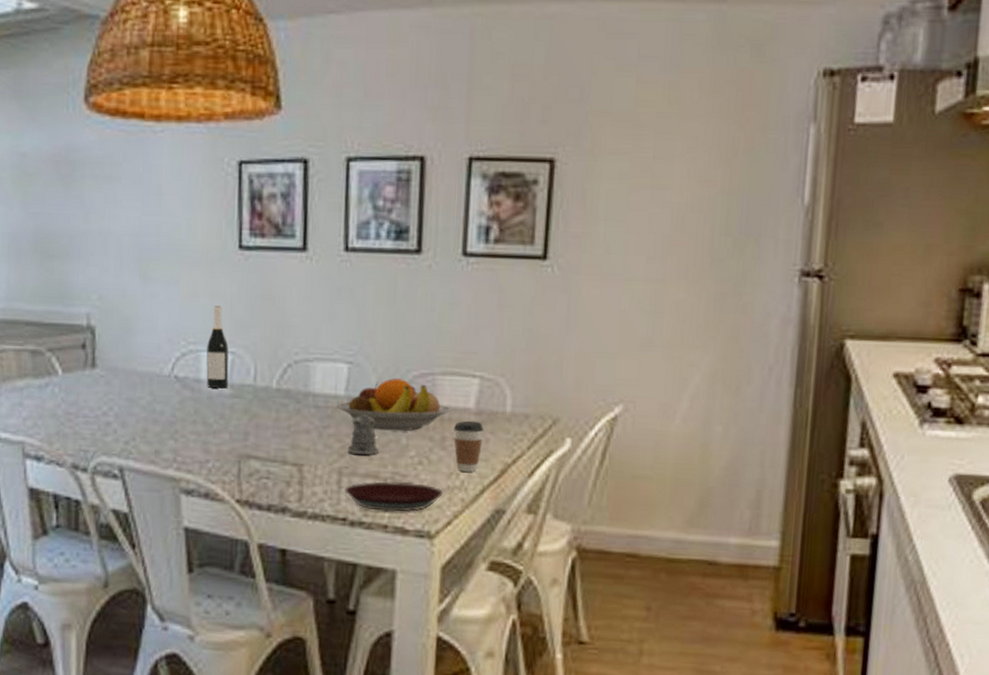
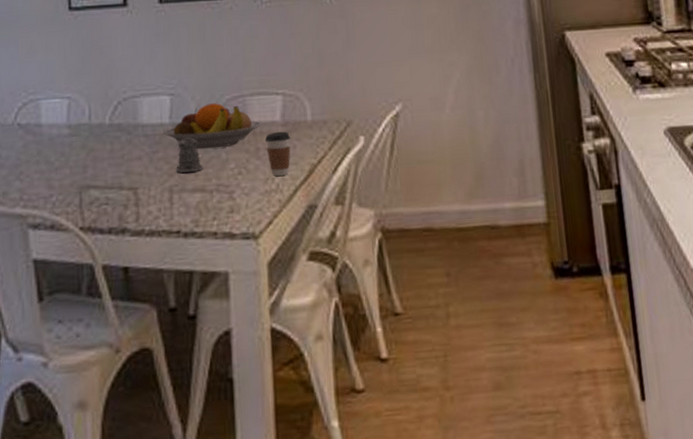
wine bottle: present [206,306,229,389] -> none [45,59,67,131]
plate: present [344,481,444,512] -> none [176,191,263,220]

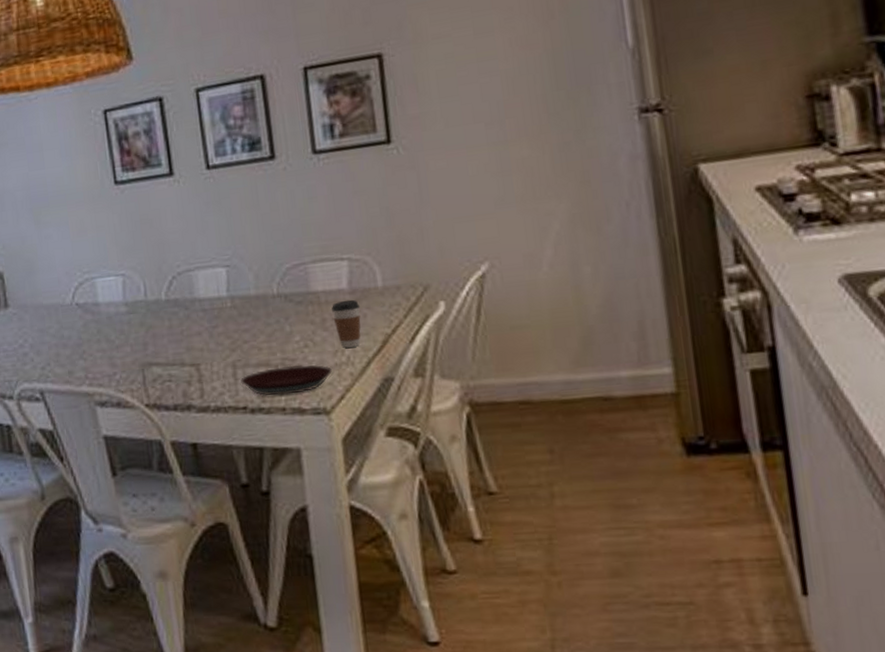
fruit bowl: present [163,103,261,149] -> none [221,273,327,322]
pepper shaker: present [176,138,203,174] -> none [237,310,266,348]
plate: none [176,191,263,220] -> present [241,365,333,396]

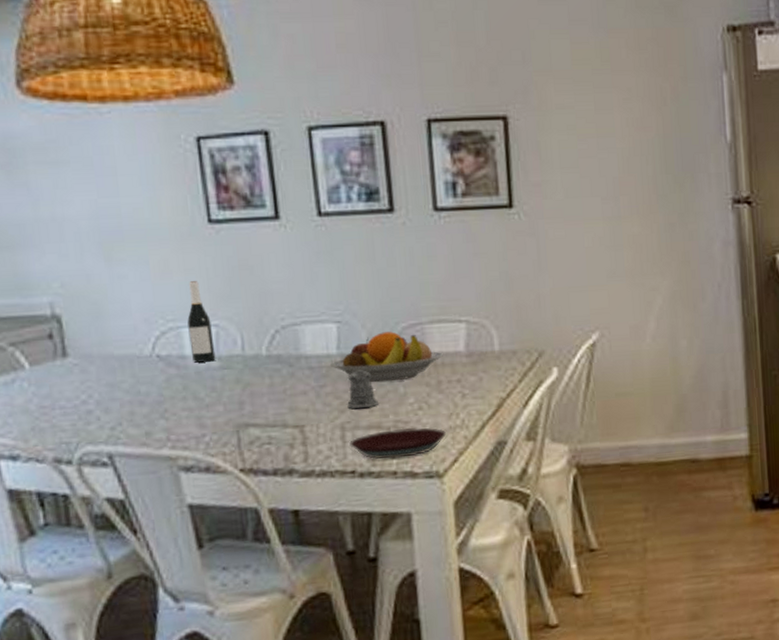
wine bottle: none [99,236,123,309] -> present [187,281,216,363]
fruit bowl: none [221,273,327,322] -> present [330,332,443,383]
pepper shaker: none [237,310,266,348] -> present [347,370,378,409]
coffee cup: present [332,299,361,348] -> none [448,362,477,411]

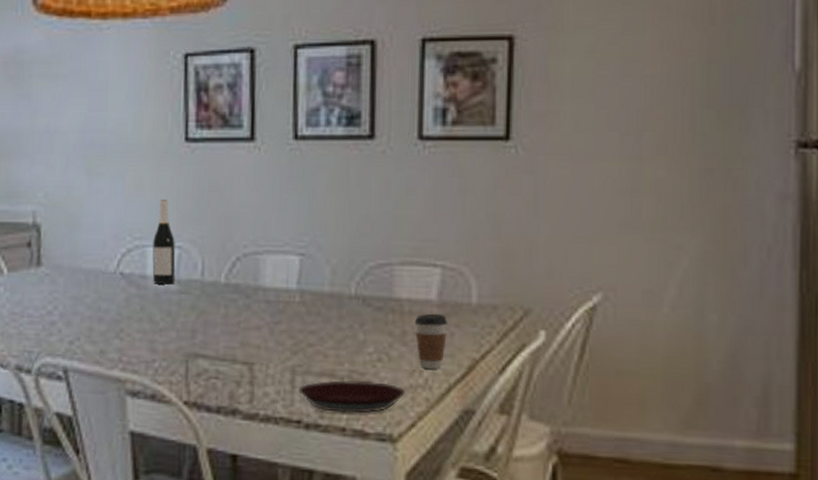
fruit bowl: present [330,332,443,383] -> none [288,270,412,326]
pepper shaker: present [347,370,378,409] -> none [301,309,334,352]
coffee cup: none [448,362,477,411] -> present [415,313,449,369]

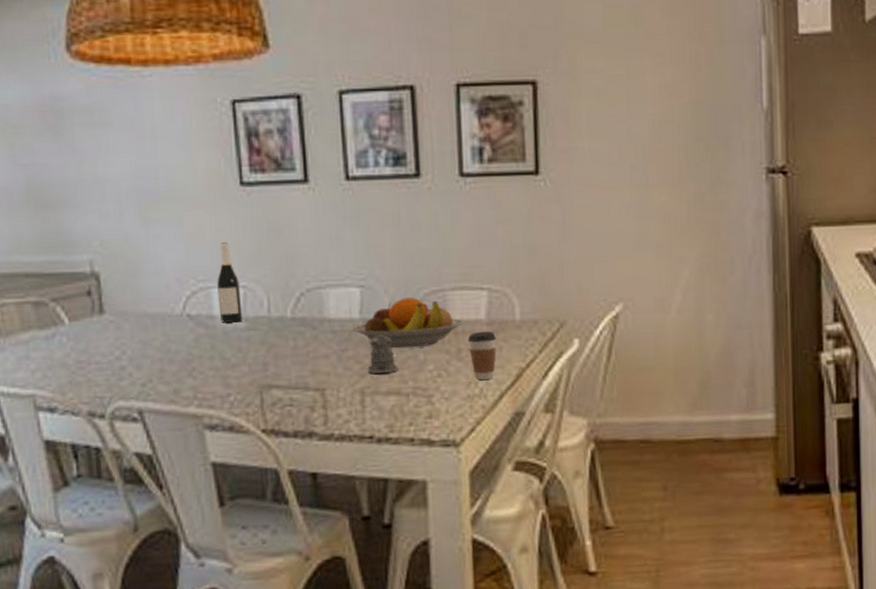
fruit bowl: none [288,270,412,326] -> present [353,297,464,349]
plate: present [298,380,407,413] -> none [368,395,465,426]
pepper shaker: none [301,309,334,352] -> present [368,335,398,375]

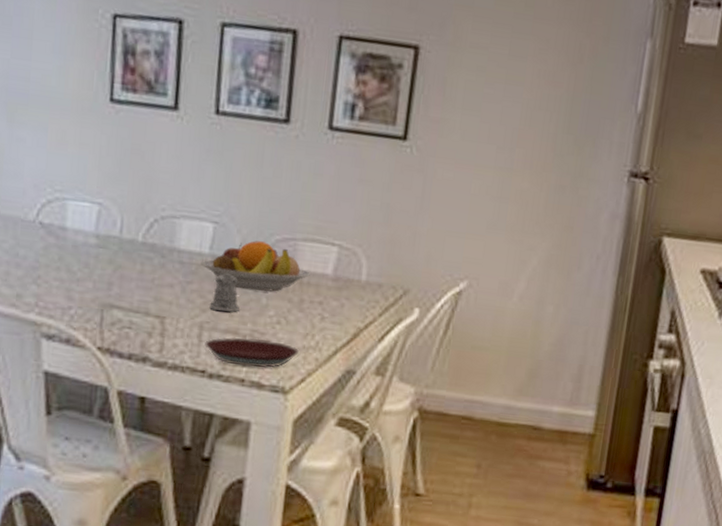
wine bottle: present [217,242,243,323] -> none [72,156,96,238]
plate: none [368,395,465,426] -> present [205,337,300,368]
coffee cup: present [468,331,497,380] -> none [311,285,340,334]

